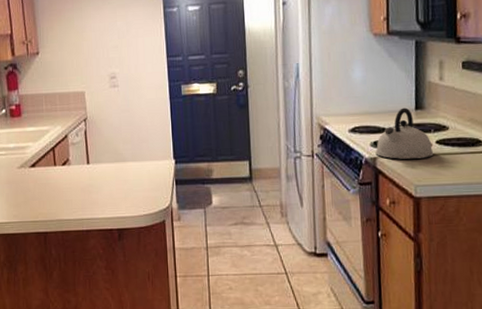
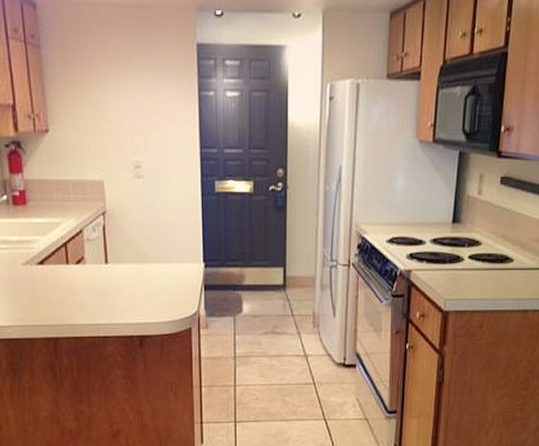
kettle: present [375,107,434,159] -> none [410,220,465,273]

